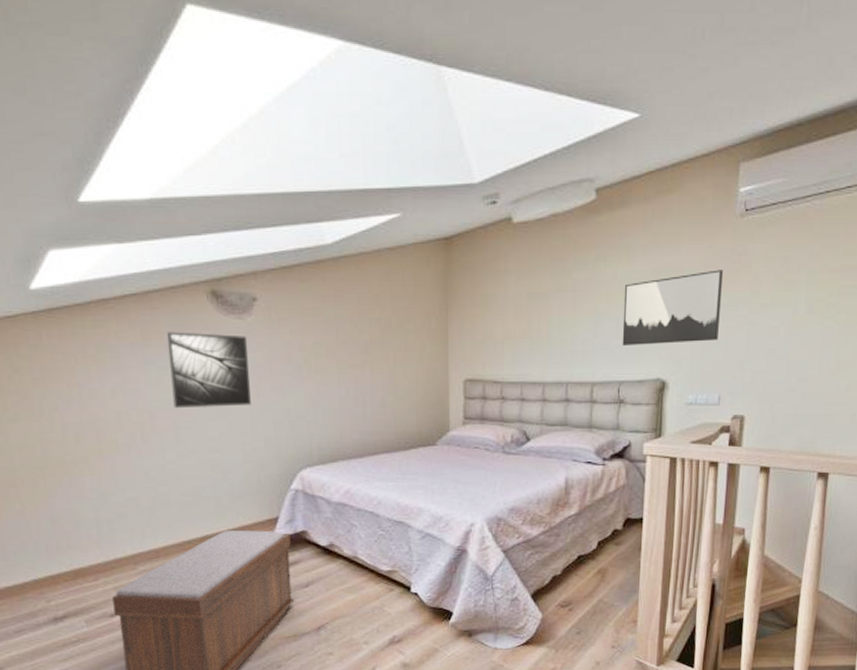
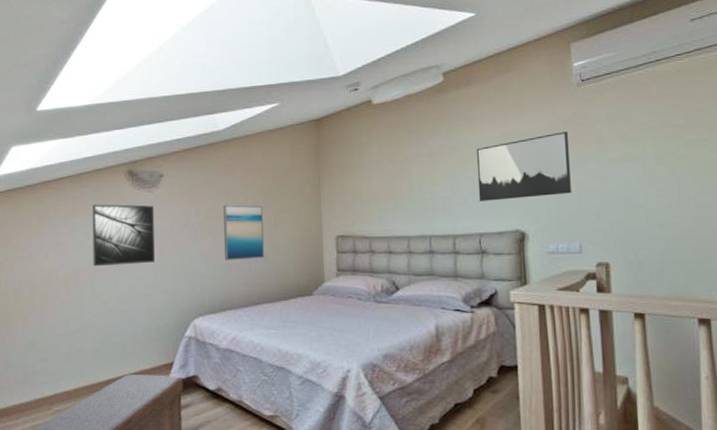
wall art: none [333,339,382,405] -> present [223,205,264,261]

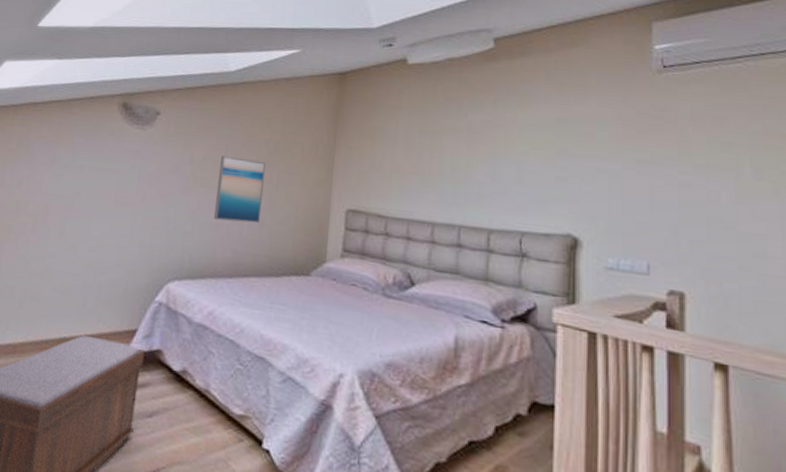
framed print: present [92,204,155,267] -> none [67,135,145,210]
wall art: present [476,131,571,201] -> none [523,123,641,199]

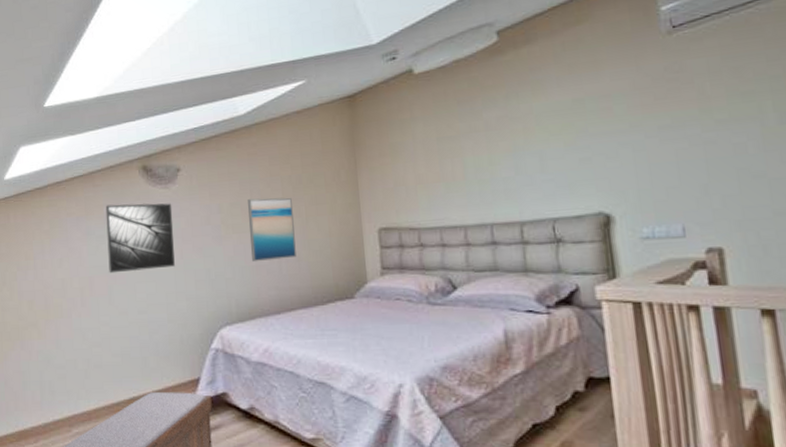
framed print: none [67,135,145,210] -> present [105,203,175,274]

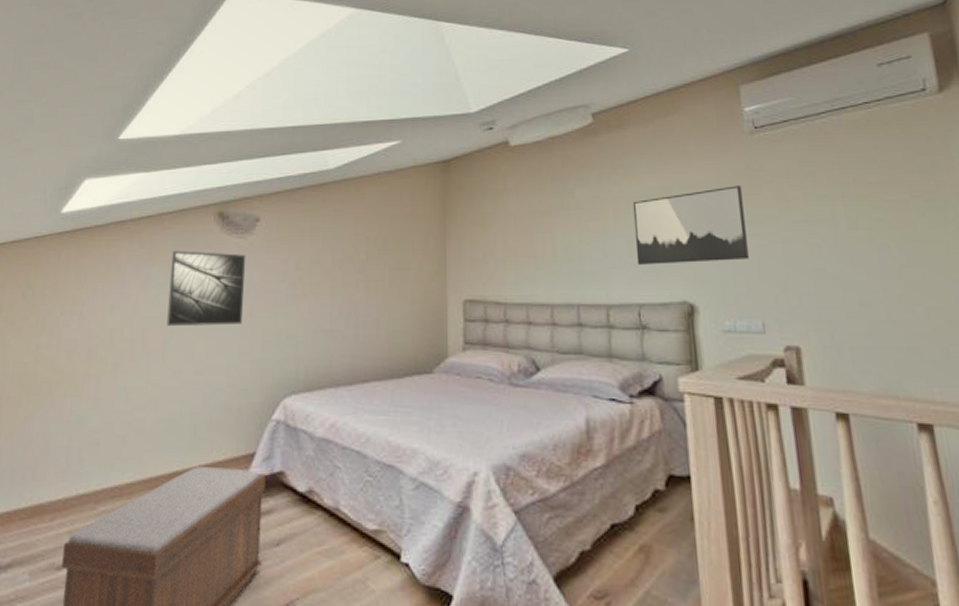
wall art: present [248,197,296,262] -> none [326,258,376,326]
wall art: none [542,90,668,180] -> present [632,186,749,265]

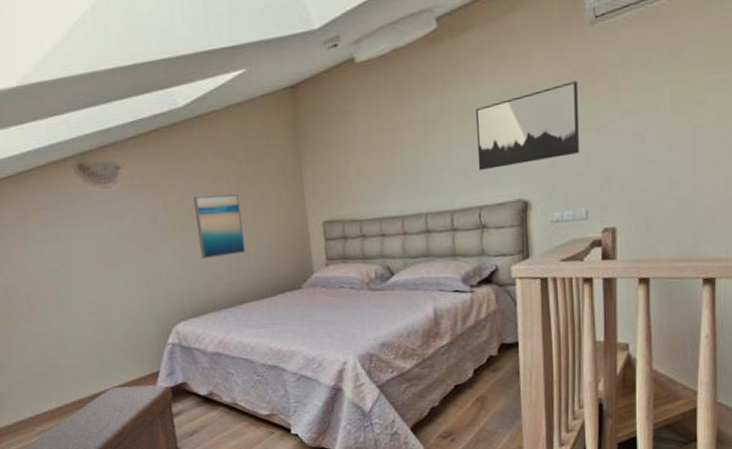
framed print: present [167,251,246,327] -> none [42,203,124,278]
wall art: none [326,258,376,326] -> present [193,193,245,260]

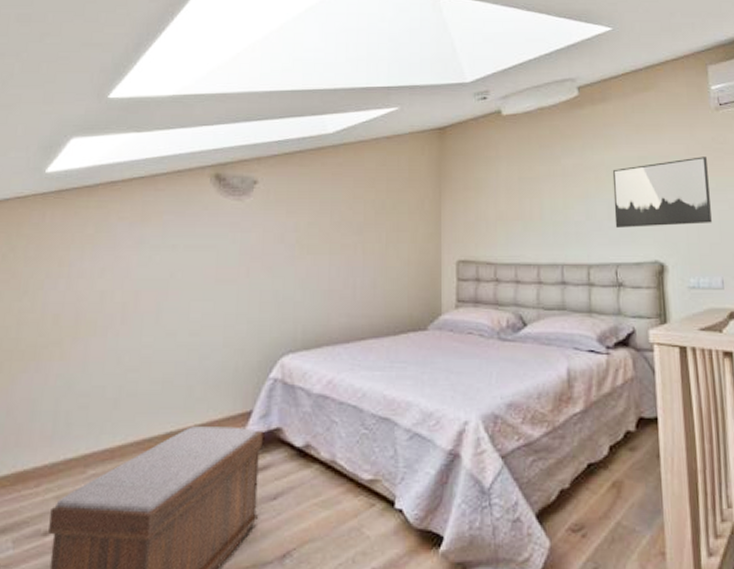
wall art: present [193,193,245,260] -> none [324,220,373,287]

